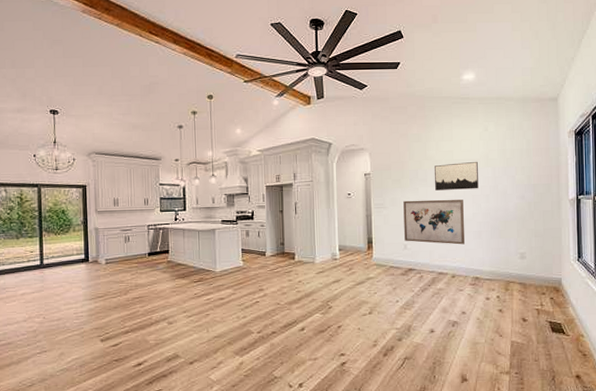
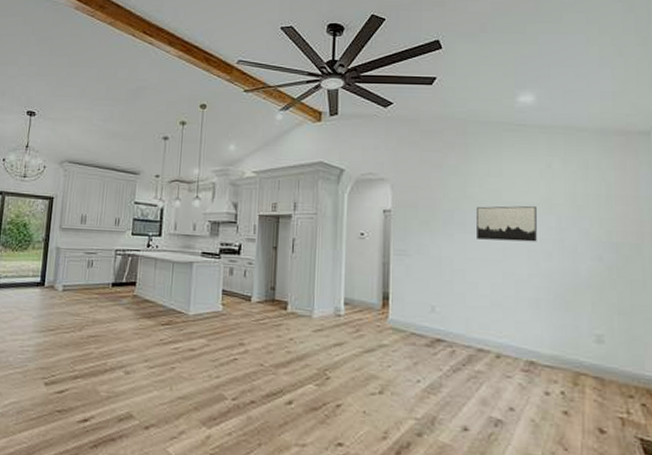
wall art: present [403,199,464,245] -> none [432,248,515,315]

